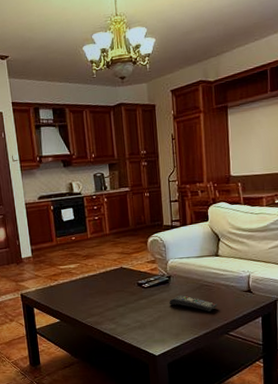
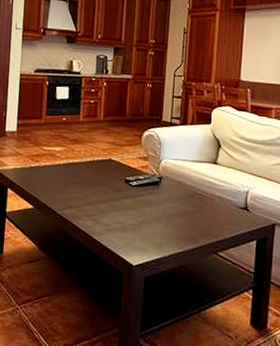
remote control: present [169,294,217,312] -> none [156,200,209,225]

